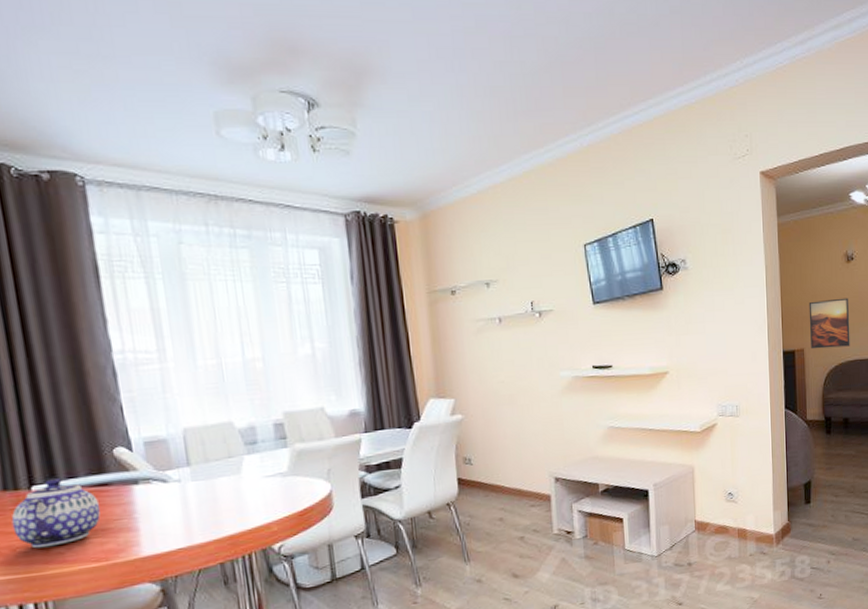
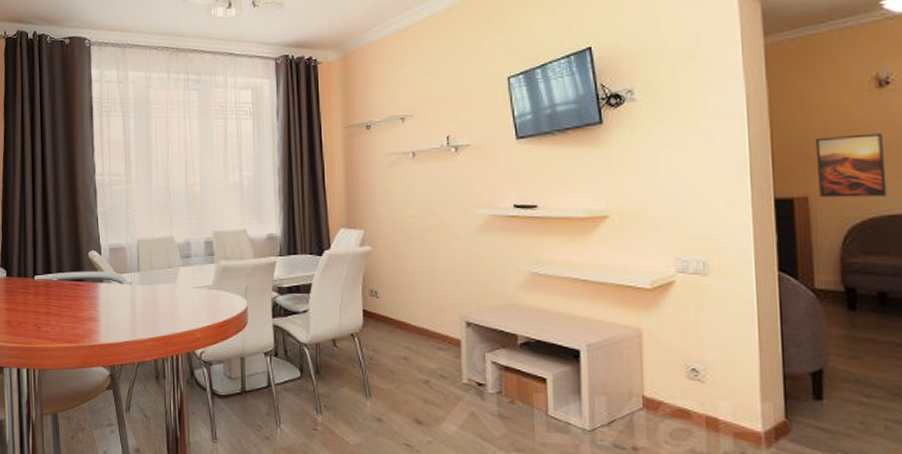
teapot: present [11,478,101,549] -> none [20,271,76,325]

